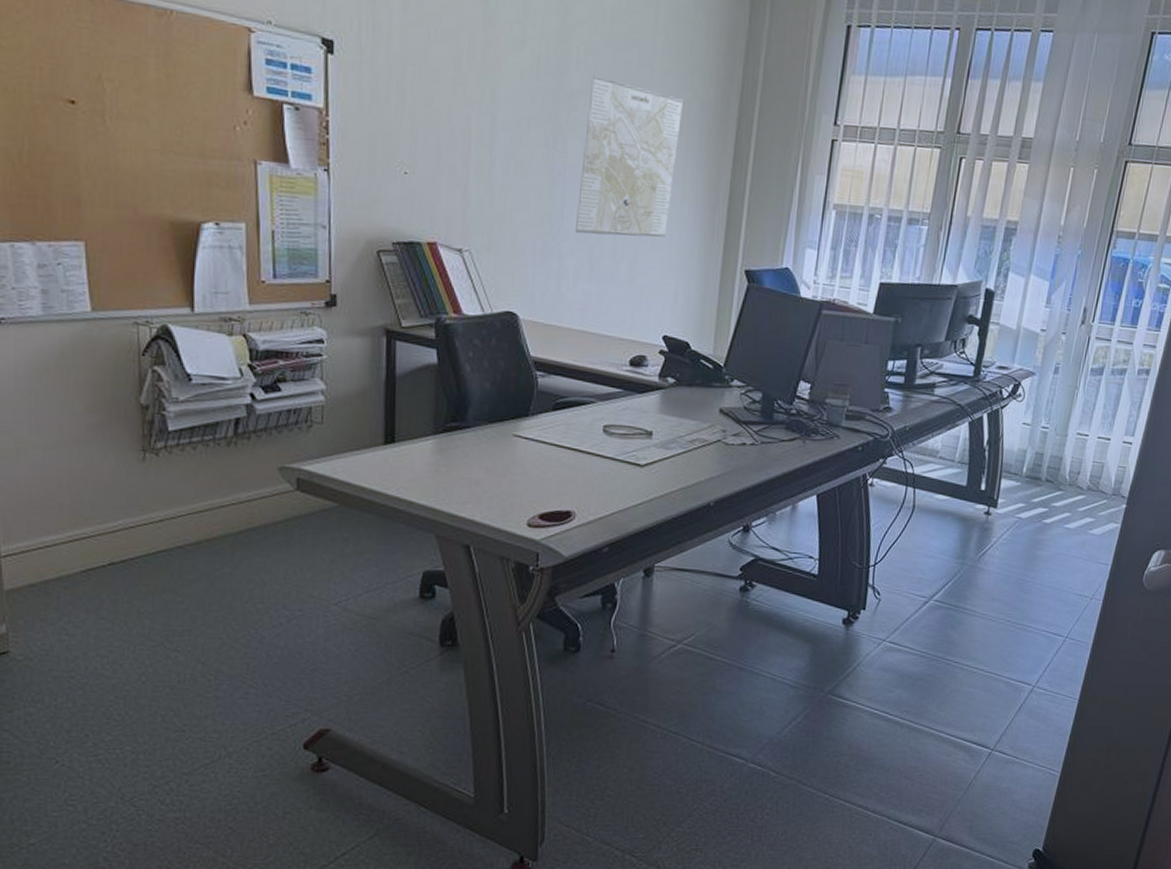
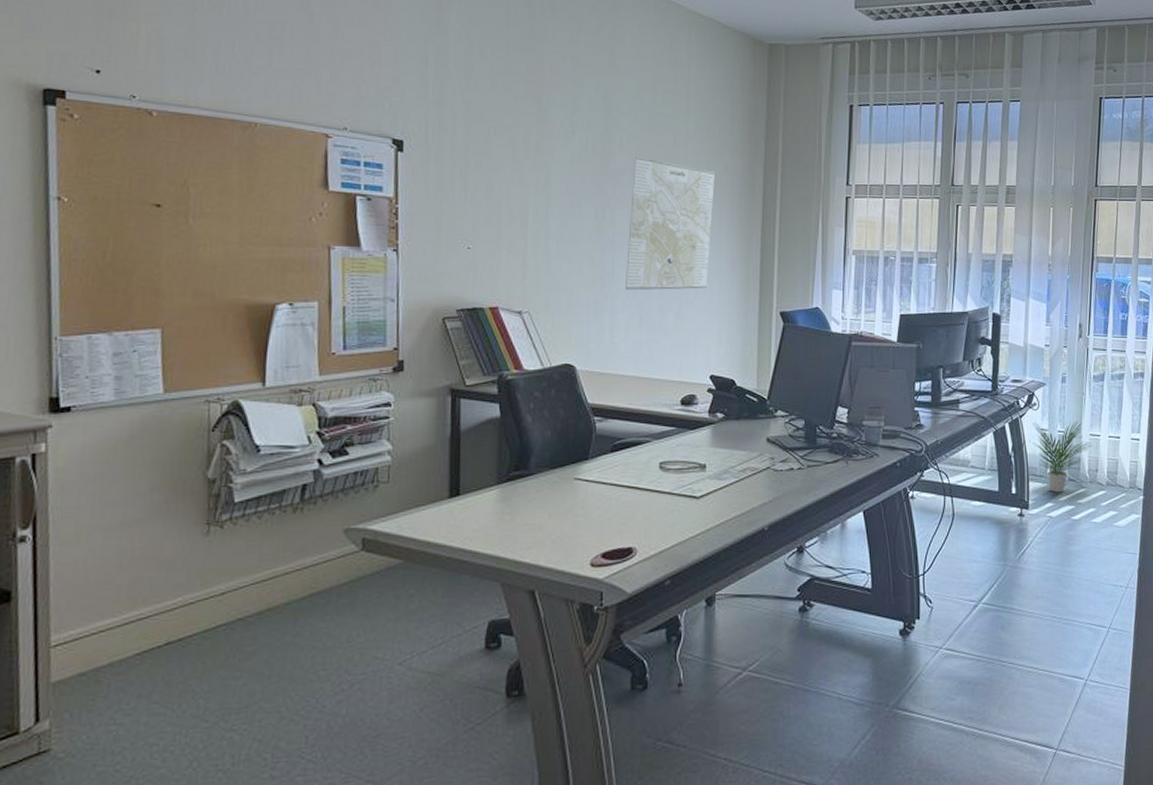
potted plant: none [1007,415,1079,494] -> present [1028,421,1093,493]

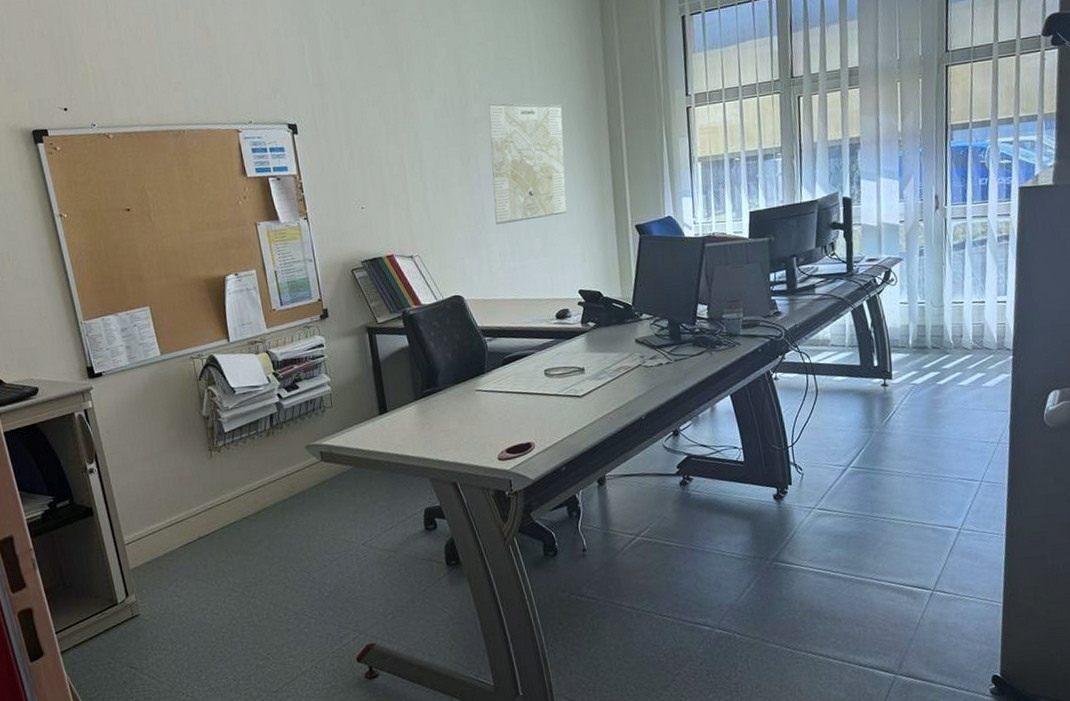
potted plant: present [1028,421,1093,493] -> none [888,291,956,361]

